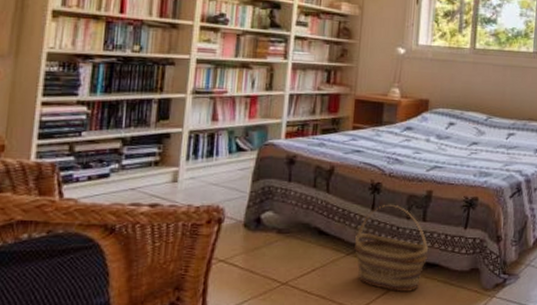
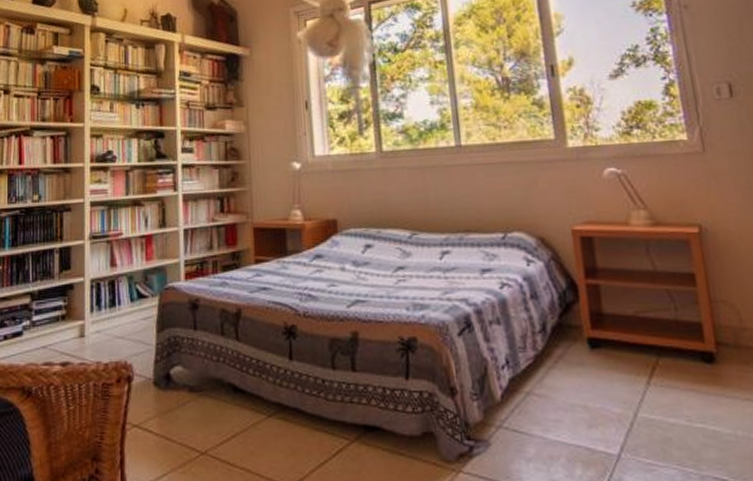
basket: present [355,204,429,293] -> none [275,351,365,465]

